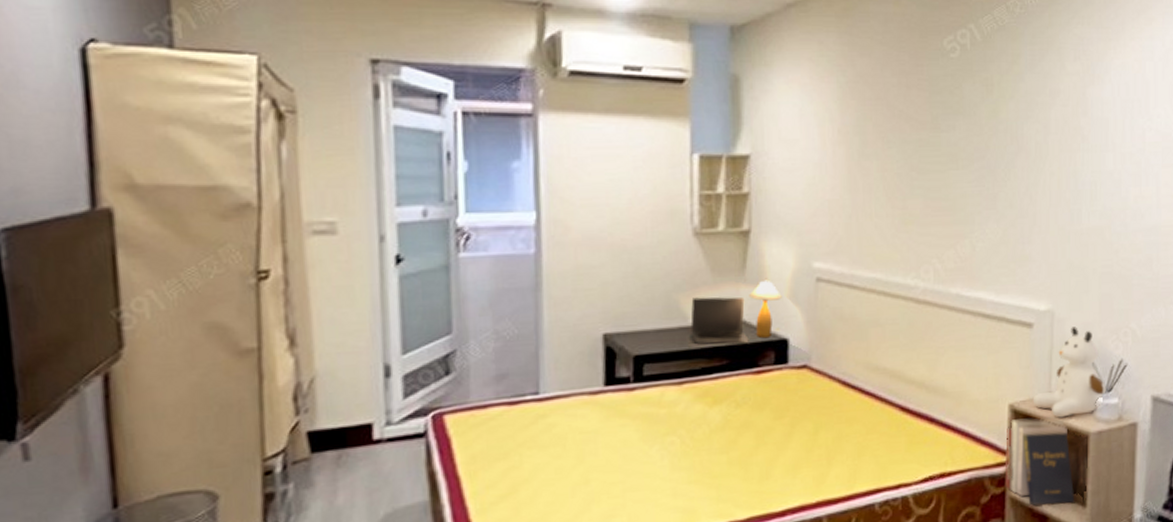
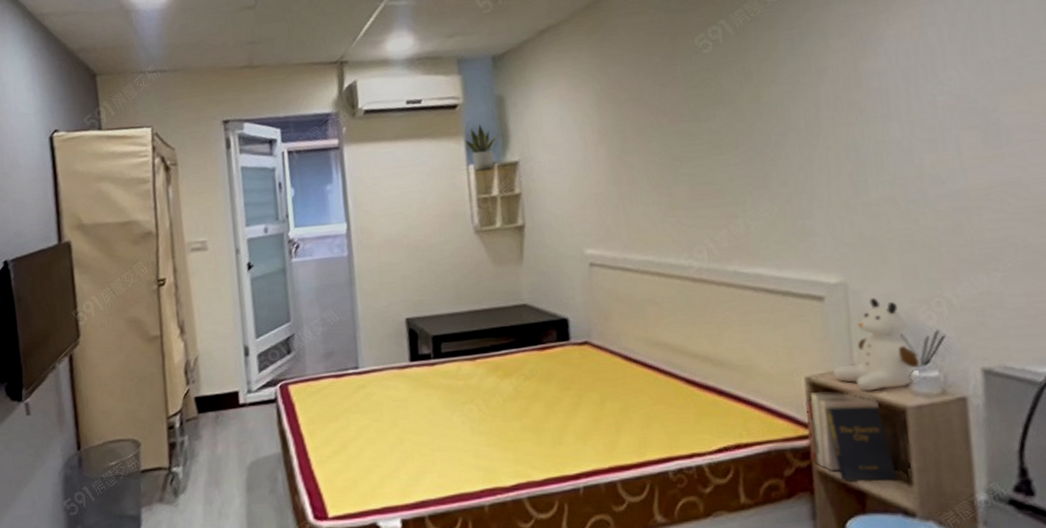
potted plant: none [690,106,731,163] -> present [464,124,499,172]
laptop computer: present [690,297,749,345] -> none [477,283,532,326]
table lamp: present [749,278,782,339] -> none [528,266,559,319]

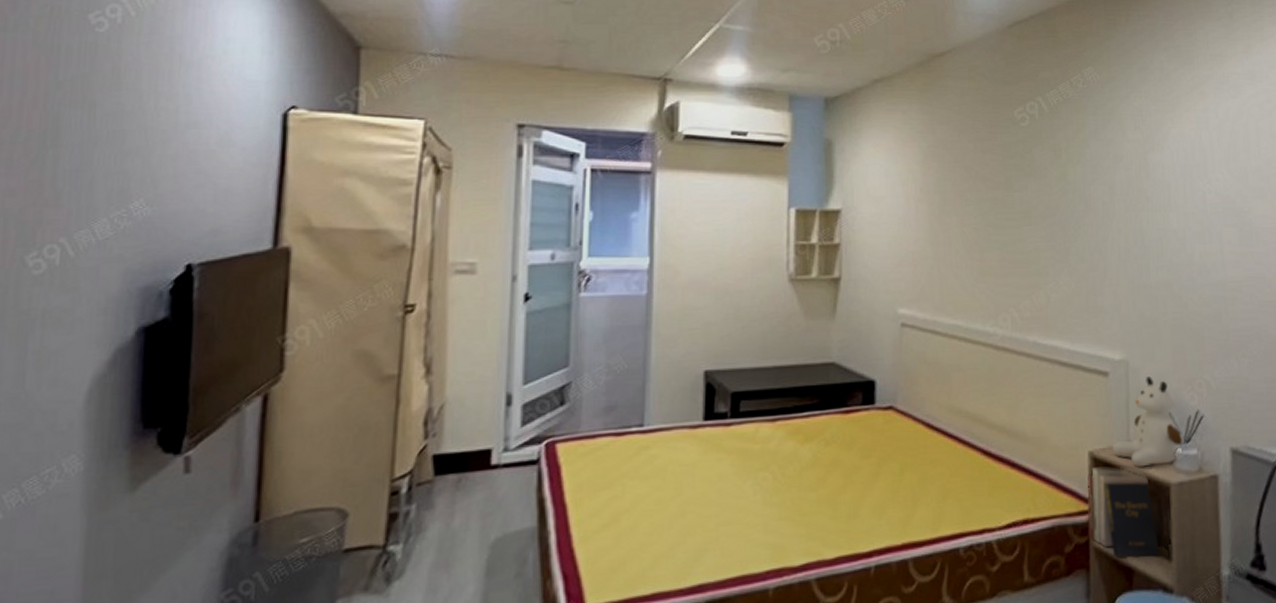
potted plant: present [464,124,499,172] -> none [788,166,824,216]

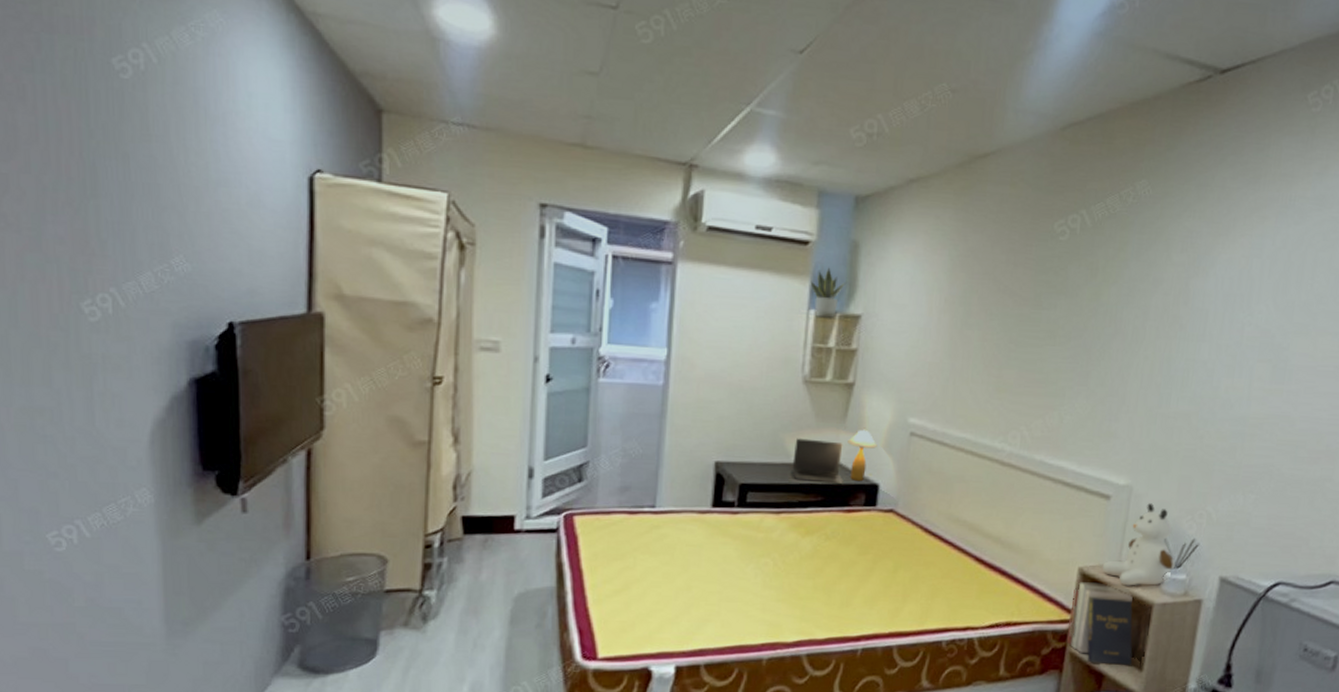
laptop computer: none [784,338,839,384] -> present [792,438,843,484]
potted plant: none [788,166,824,216] -> present [810,267,847,319]
table lamp: none [839,322,869,380] -> present [847,427,877,482]

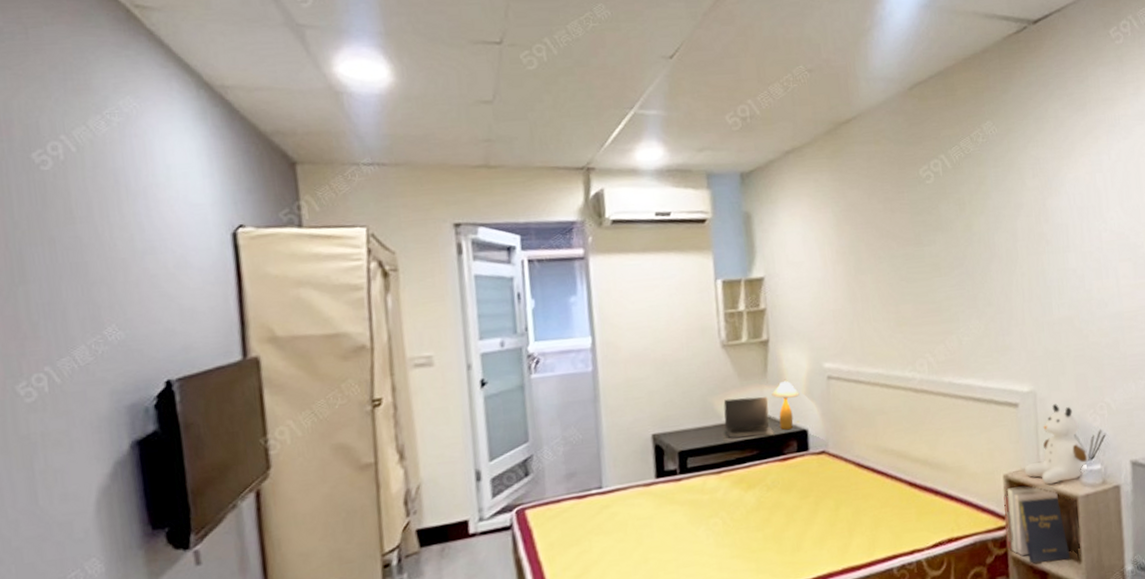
potted plant: present [810,267,847,319] -> none [713,239,746,287]

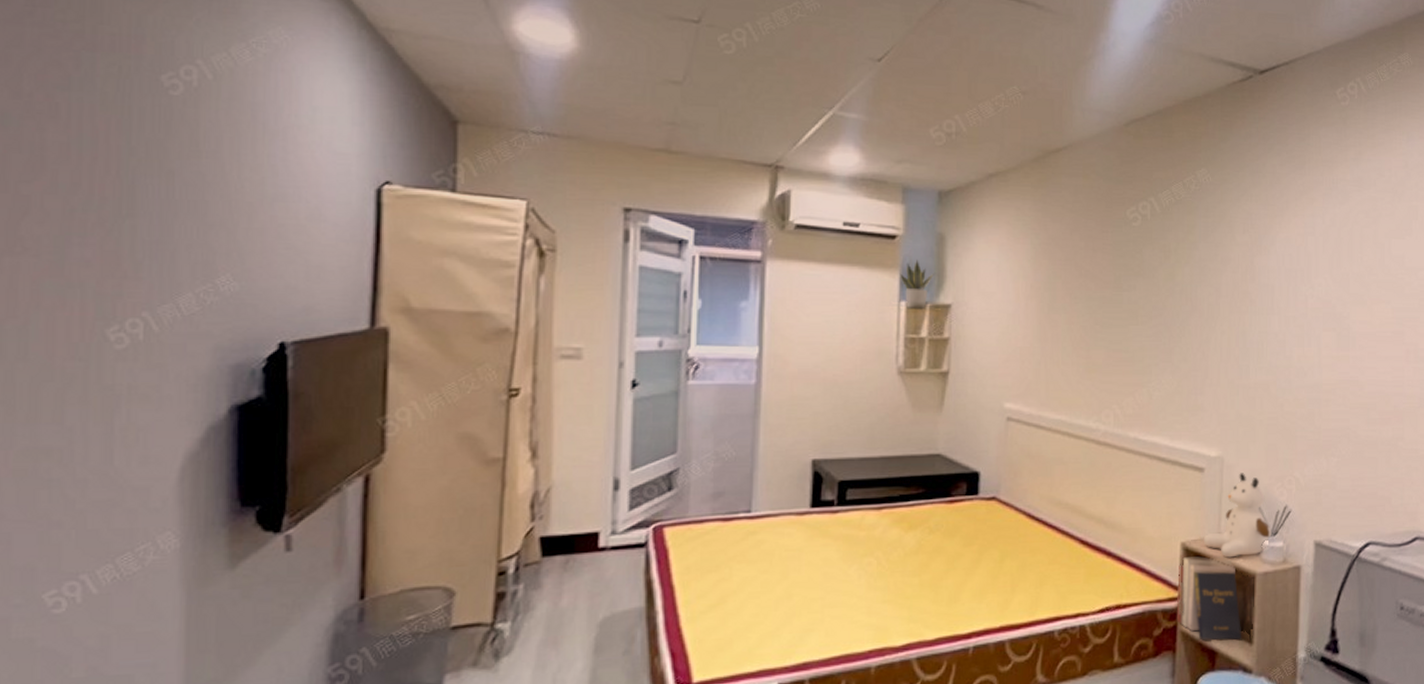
potted plant: none [713,239,746,287] -> present [900,260,935,310]
laptop computer: present [723,396,775,439] -> none [891,430,944,475]
table lamp: present [771,379,800,431] -> none [945,415,975,471]

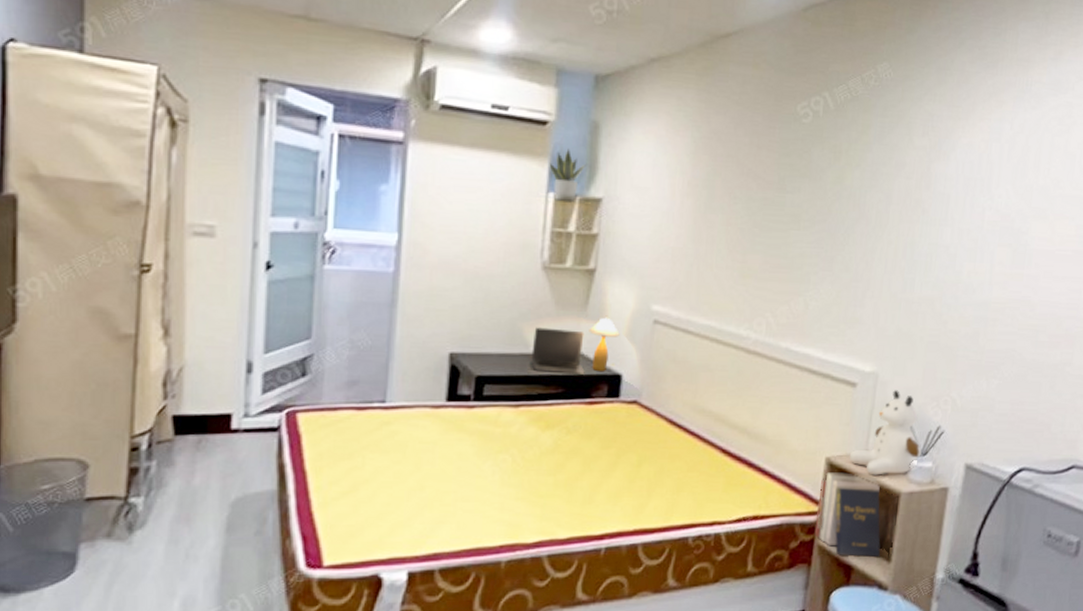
laptop computer: none [891,430,944,475] -> present [531,327,585,375]
table lamp: none [945,415,975,471] -> present [589,315,620,372]

